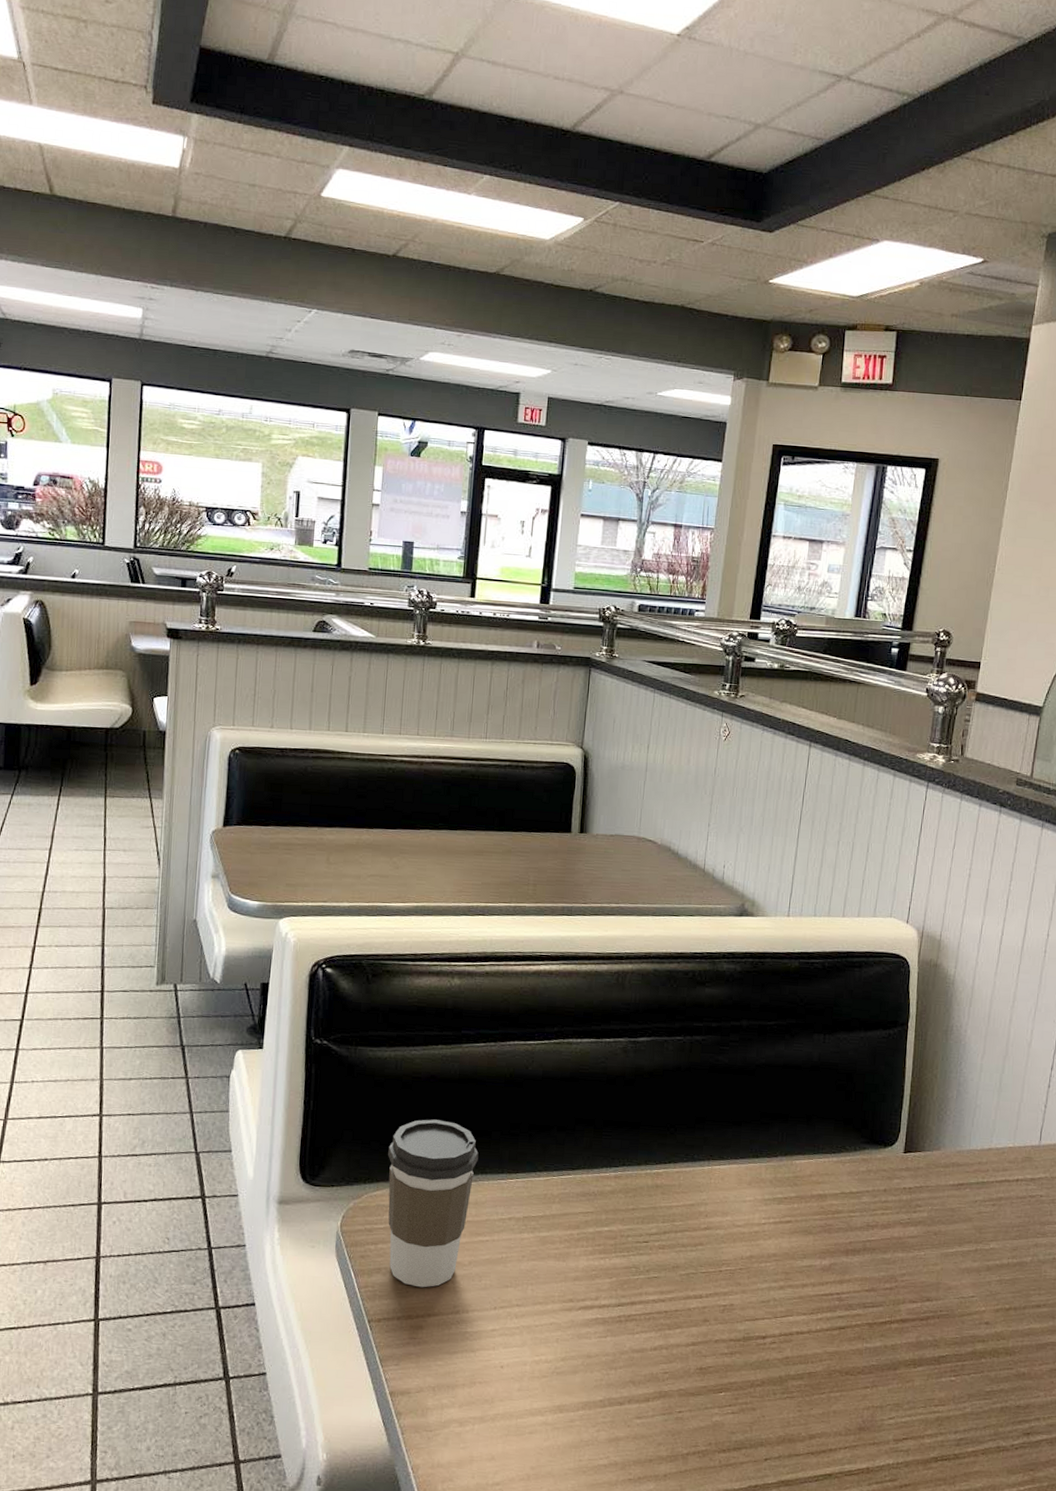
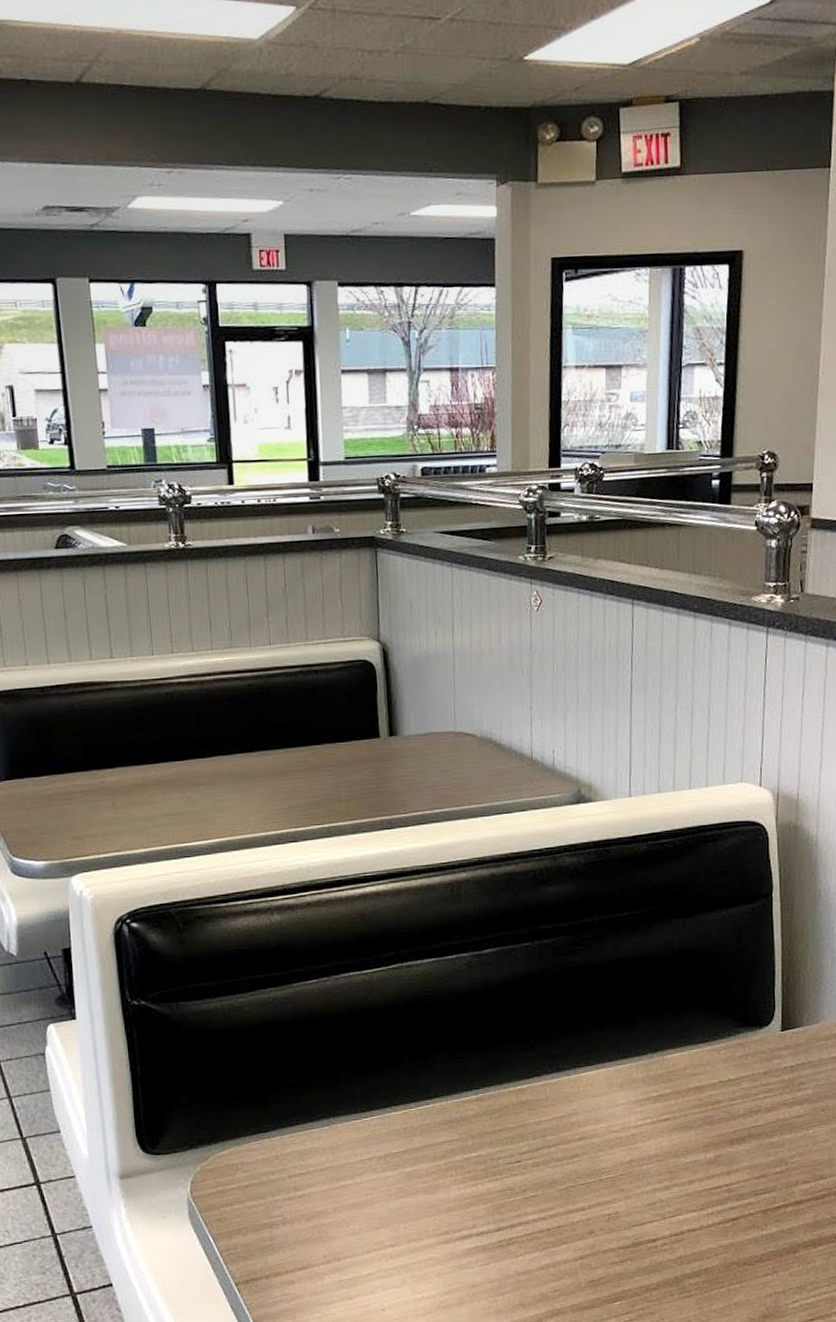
coffee cup: present [388,1119,479,1288] -> none [229,1067,328,1243]

